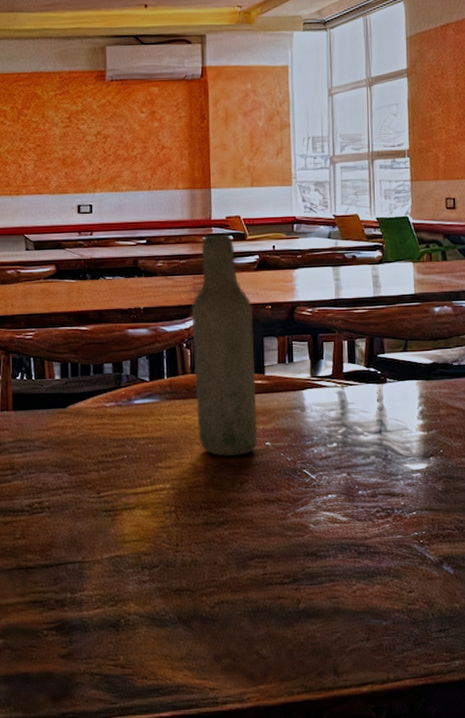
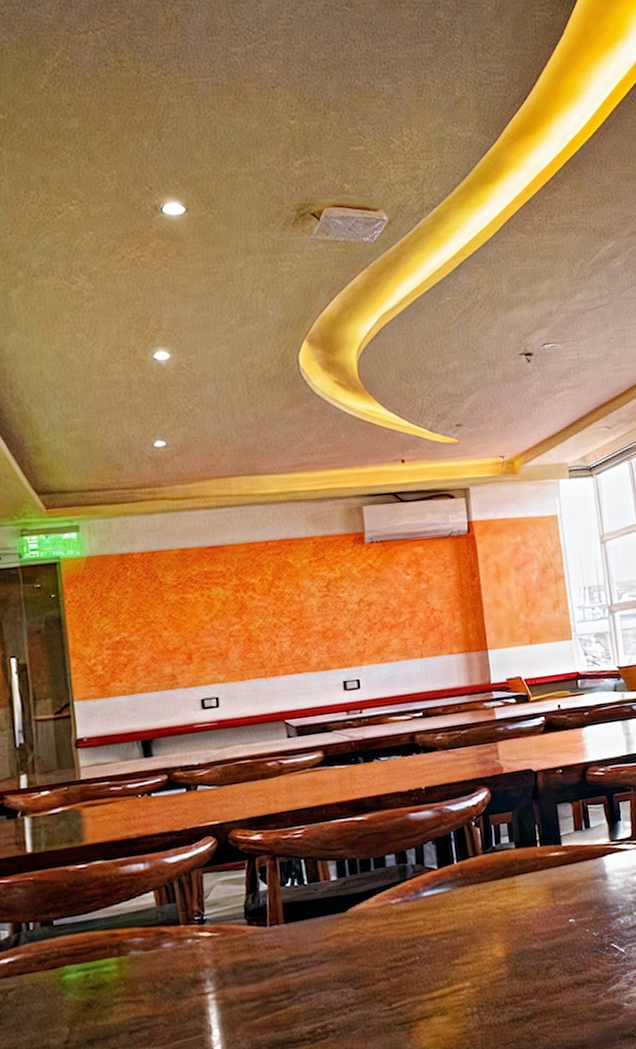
bottle: present [191,232,258,457] -> none [477,696,561,943]

